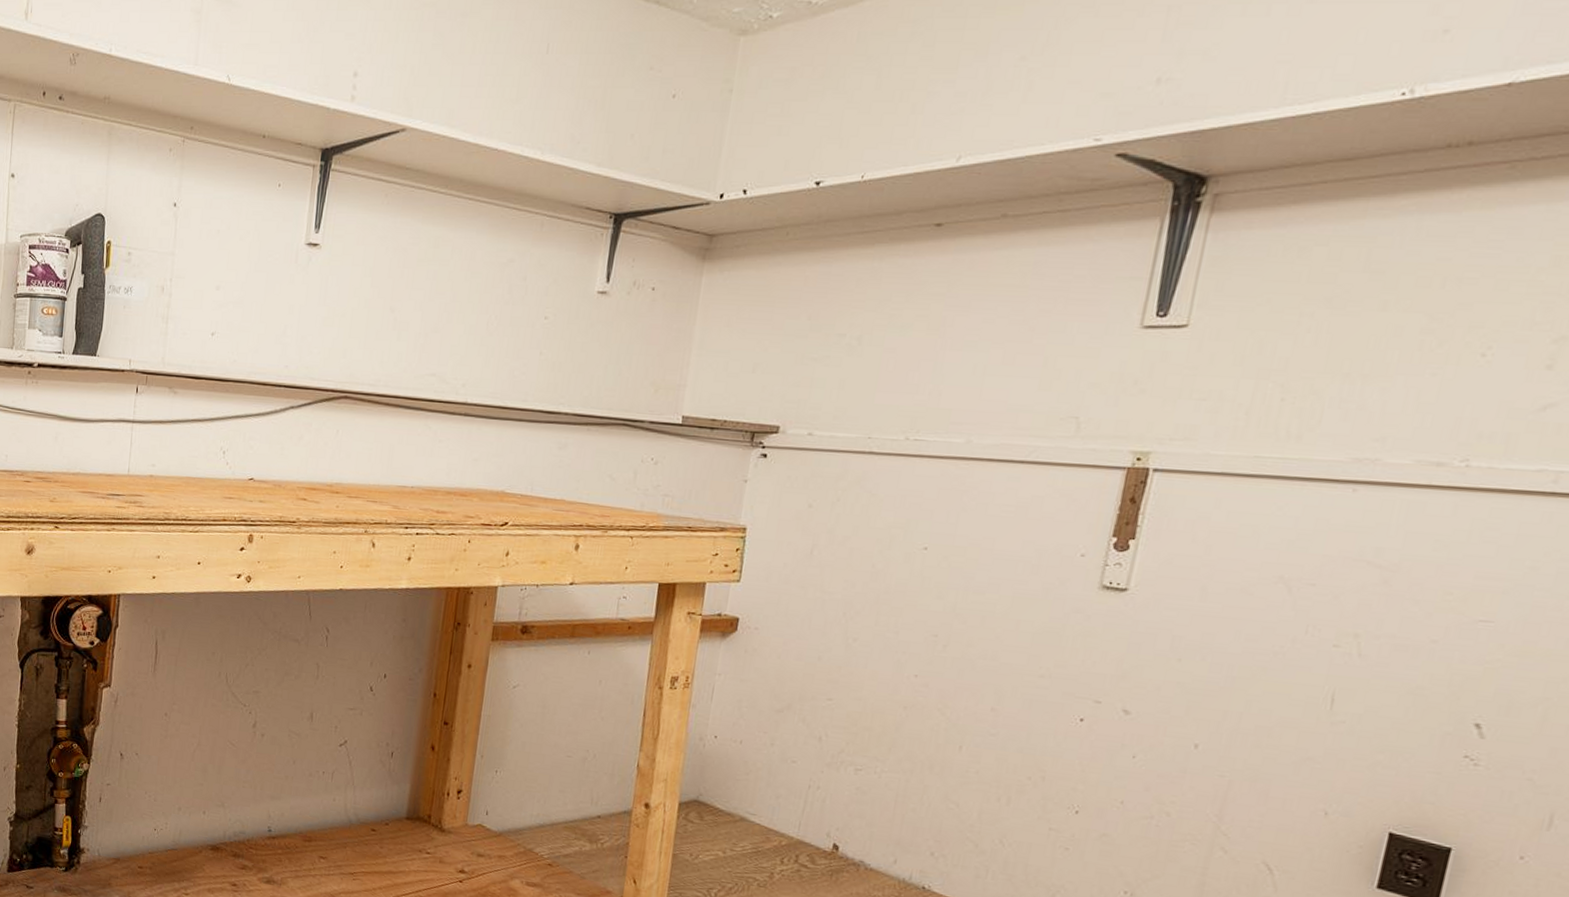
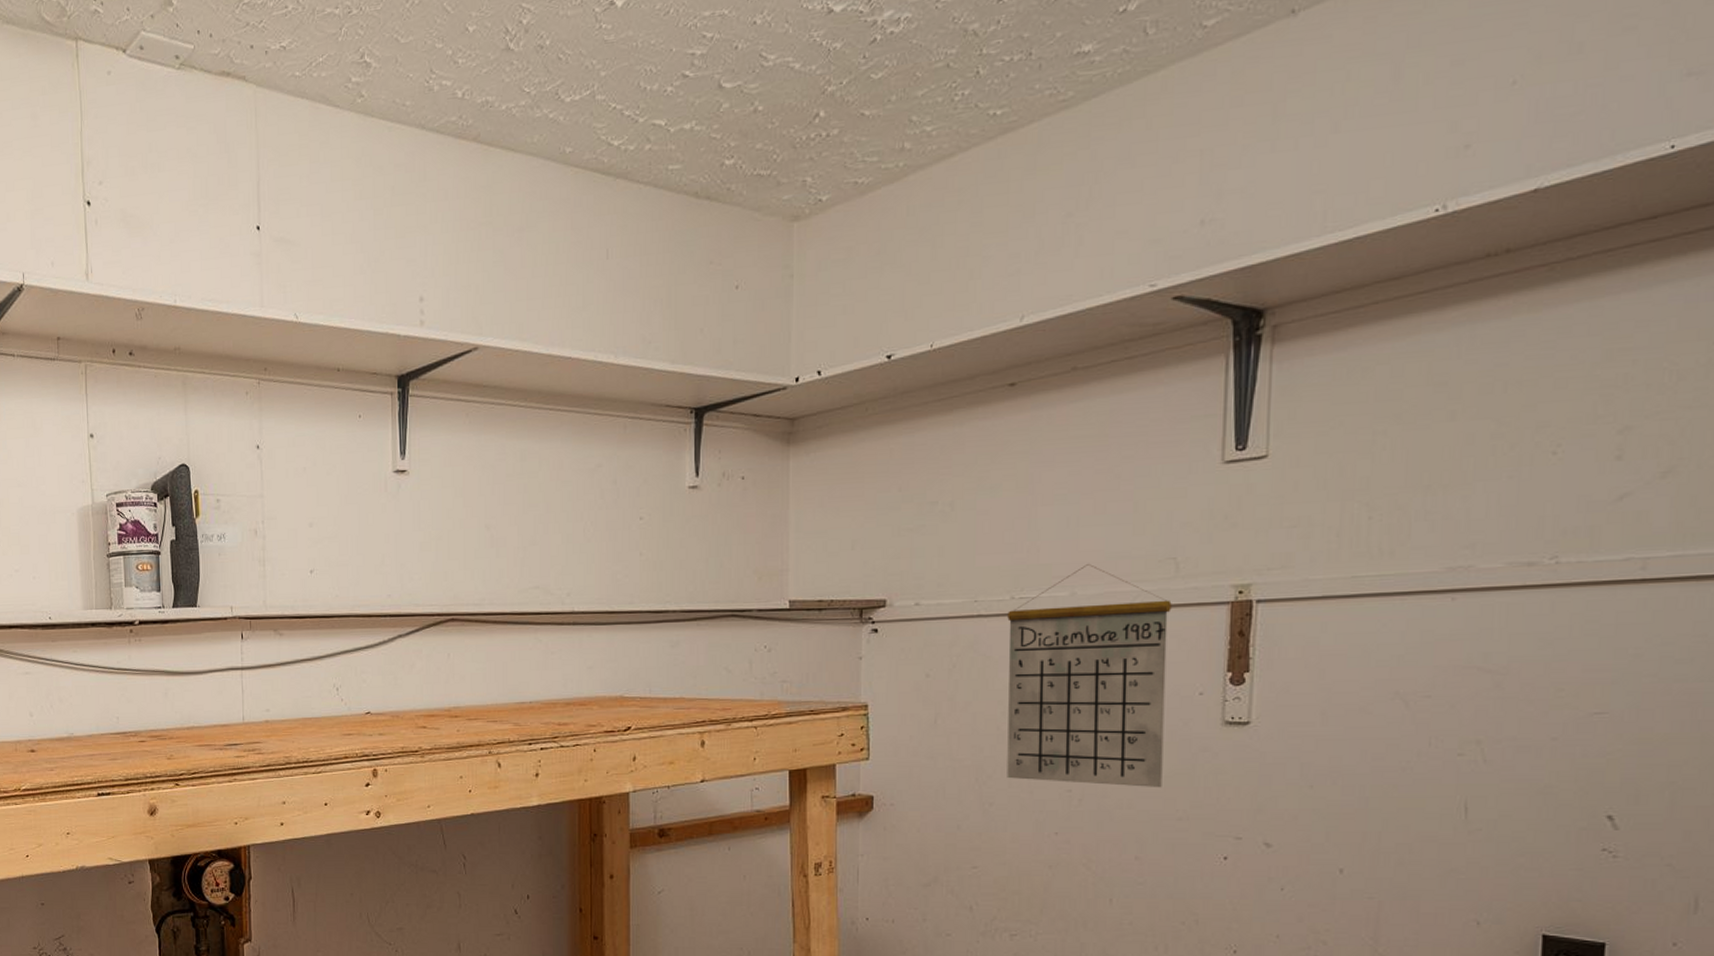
calendar: none [875,414,1067,644] -> present [1007,564,1172,788]

